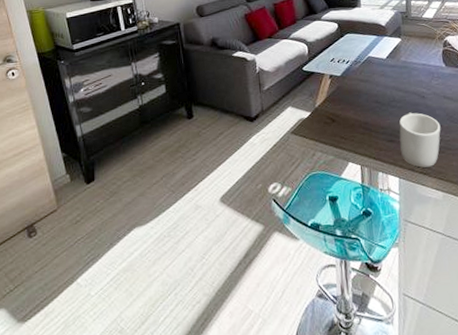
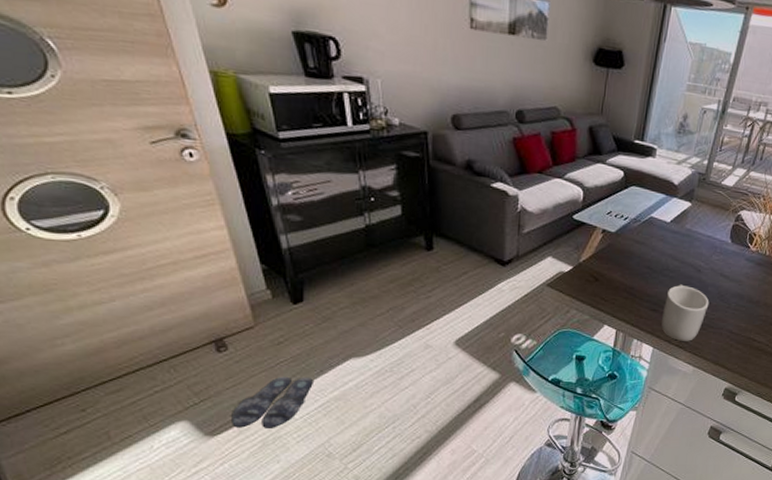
slippers: none [39,251,105,311] -> present [231,376,313,428]

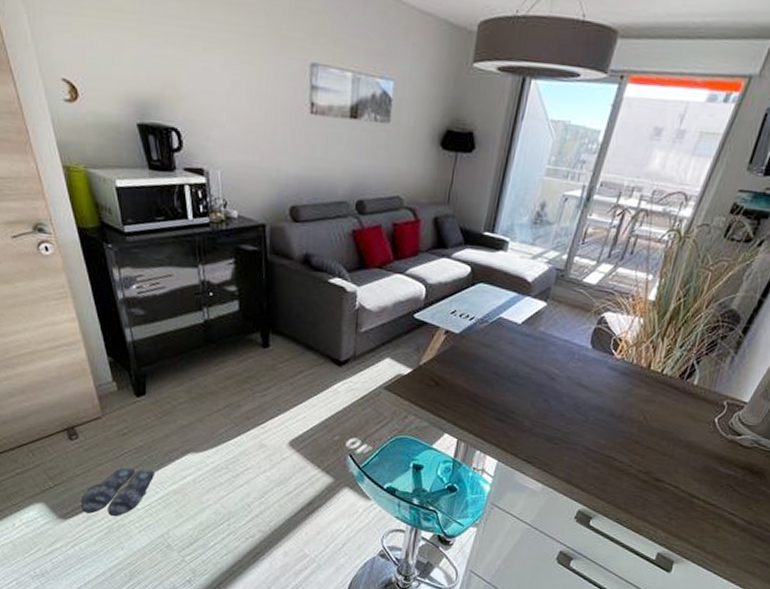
mug: present [661,284,709,341] -> none [508,393,564,456]

